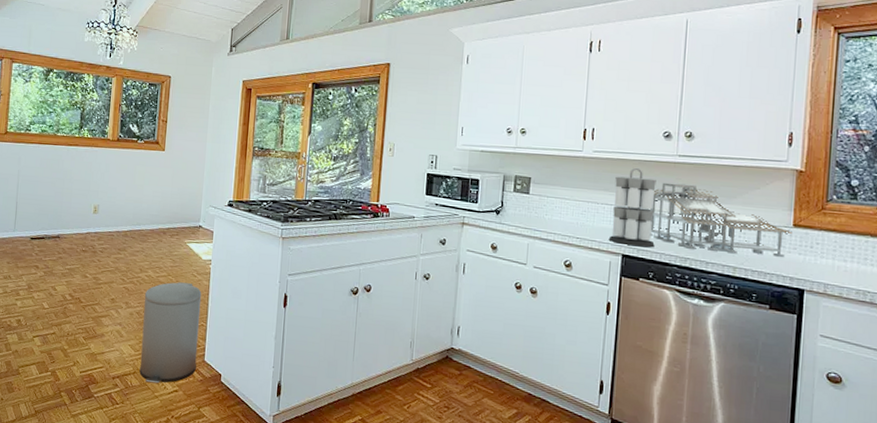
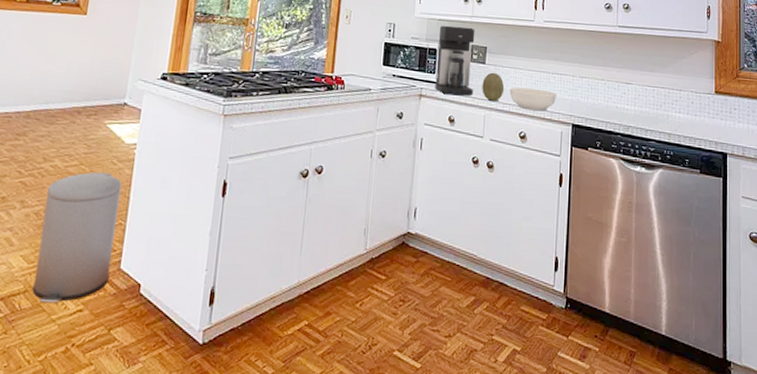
coffee maker: none [477,156,519,225] -> present [435,25,475,96]
fruit: none [525,202,549,230] -> present [482,72,505,101]
bowl: none [554,217,607,241] -> present [509,87,558,111]
spice rack: present [608,167,656,248] -> none [559,37,601,117]
dish rack: present [650,182,794,258] -> none [596,52,716,124]

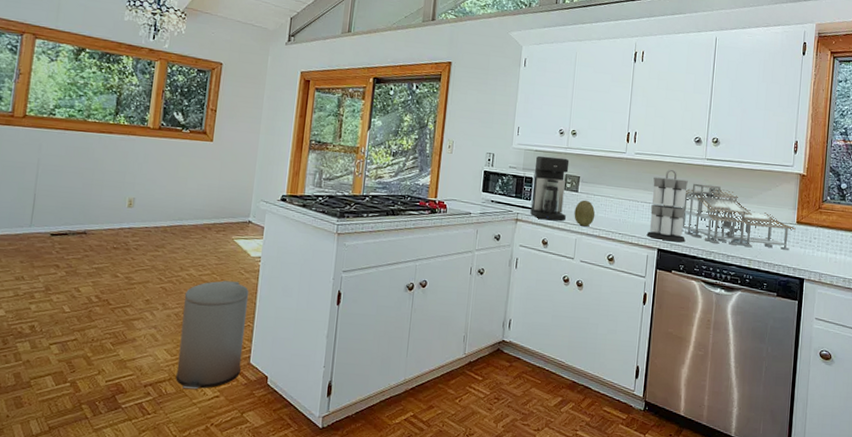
bowl: present [509,87,558,111] -> none [600,214,645,237]
spice rack: none [559,37,601,117] -> present [646,169,688,243]
dish rack: none [596,52,716,124] -> present [681,183,797,251]

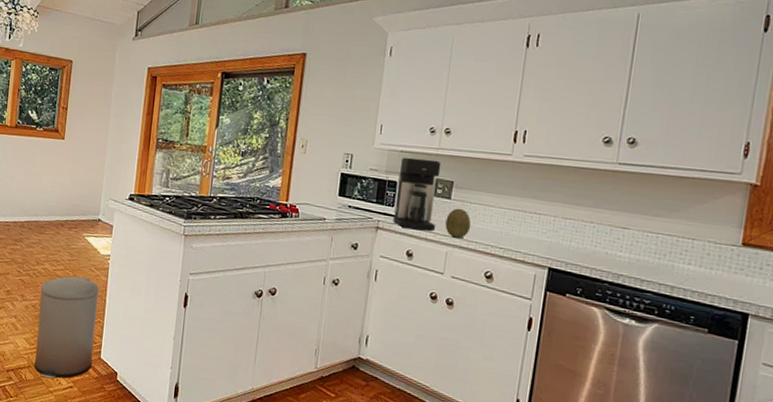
spice rack: present [646,169,688,243] -> none [534,174,592,262]
dish rack: present [681,183,797,251] -> none [581,192,742,279]

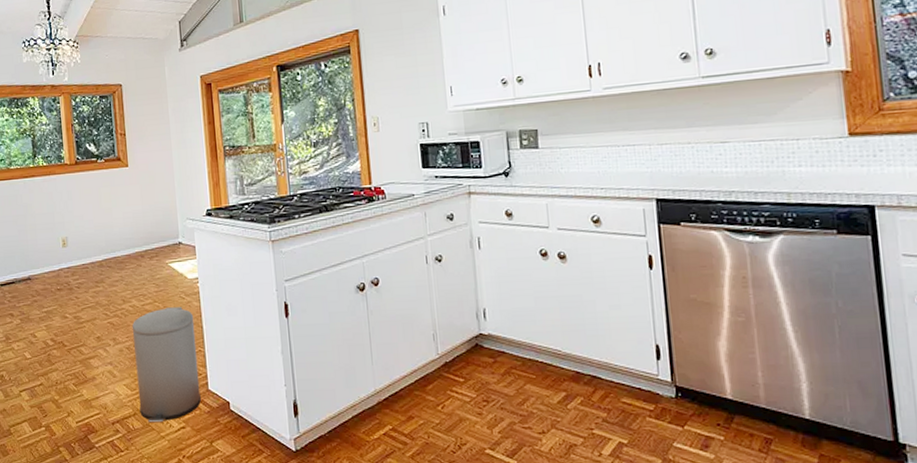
coffee maker: present [393,157,441,232] -> none [478,111,529,188]
fruit: present [445,208,472,239] -> none [538,155,566,187]

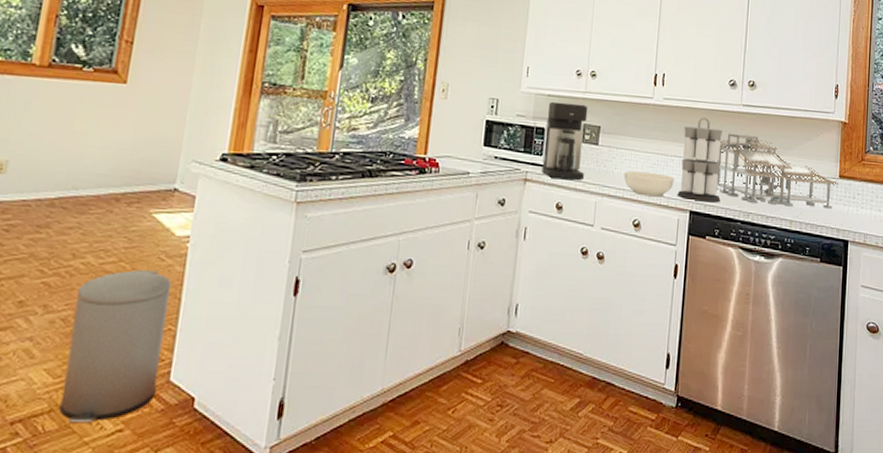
coffee maker: none [478,111,529,188] -> present [542,101,588,181]
bowl: none [572,166,633,192] -> present [623,170,675,197]
spice rack: none [633,98,692,188] -> present [677,117,723,203]
dish rack: none [679,107,851,180] -> present [716,133,840,210]

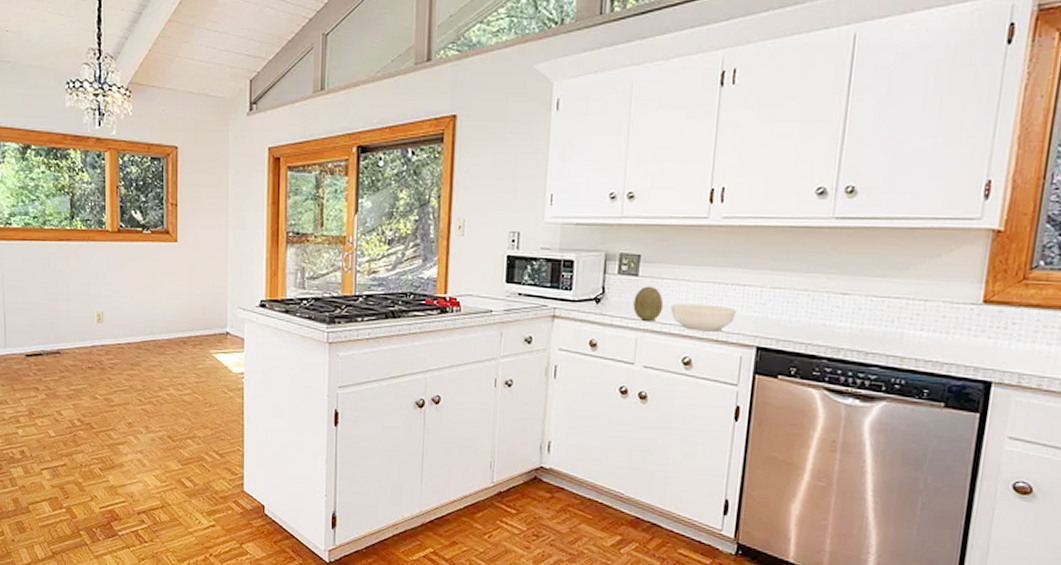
pedal bin: present [59,270,172,423] -> none [167,400,235,518]
coffee maker: present [542,101,588,181] -> none [572,230,625,316]
fruit: none [593,154,619,186] -> present [633,286,664,321]
spice rack: present [677,117,723,203] -> none [739,236,805,337]
dish rack: present [716,133,840,210] -> none [793,254,983,344]

